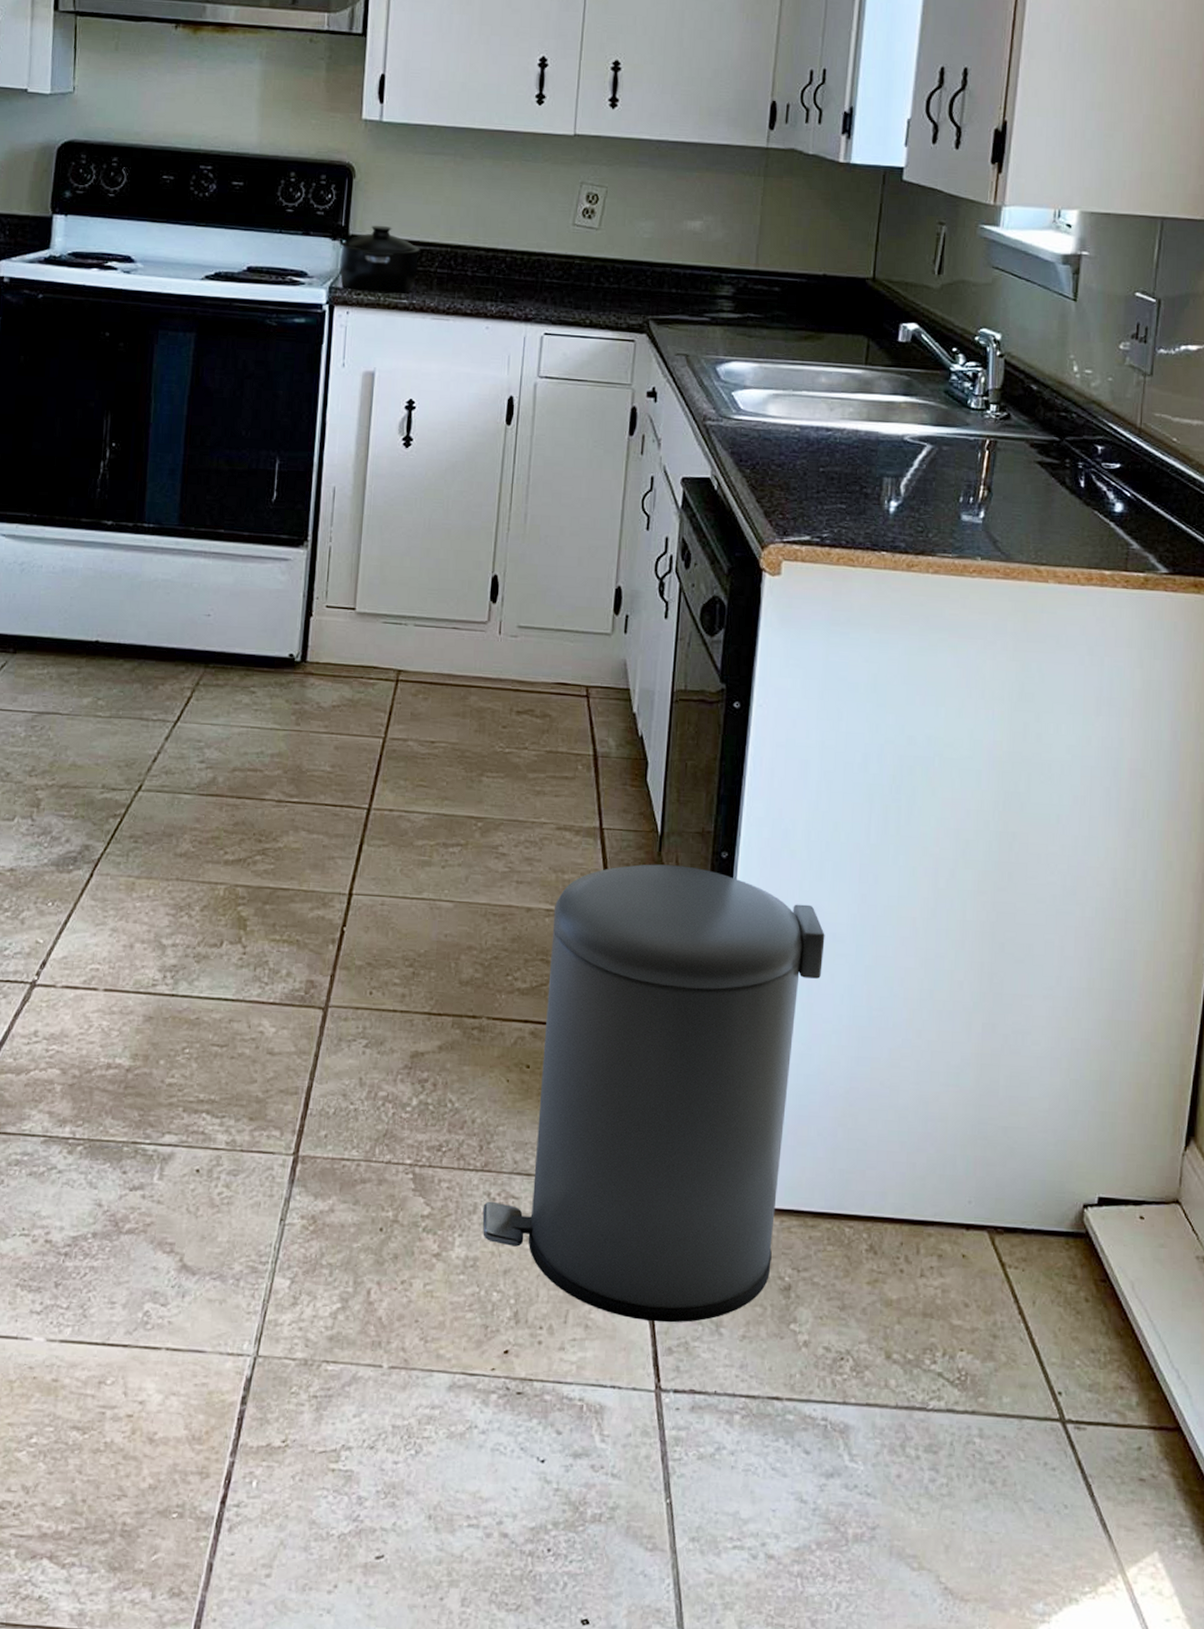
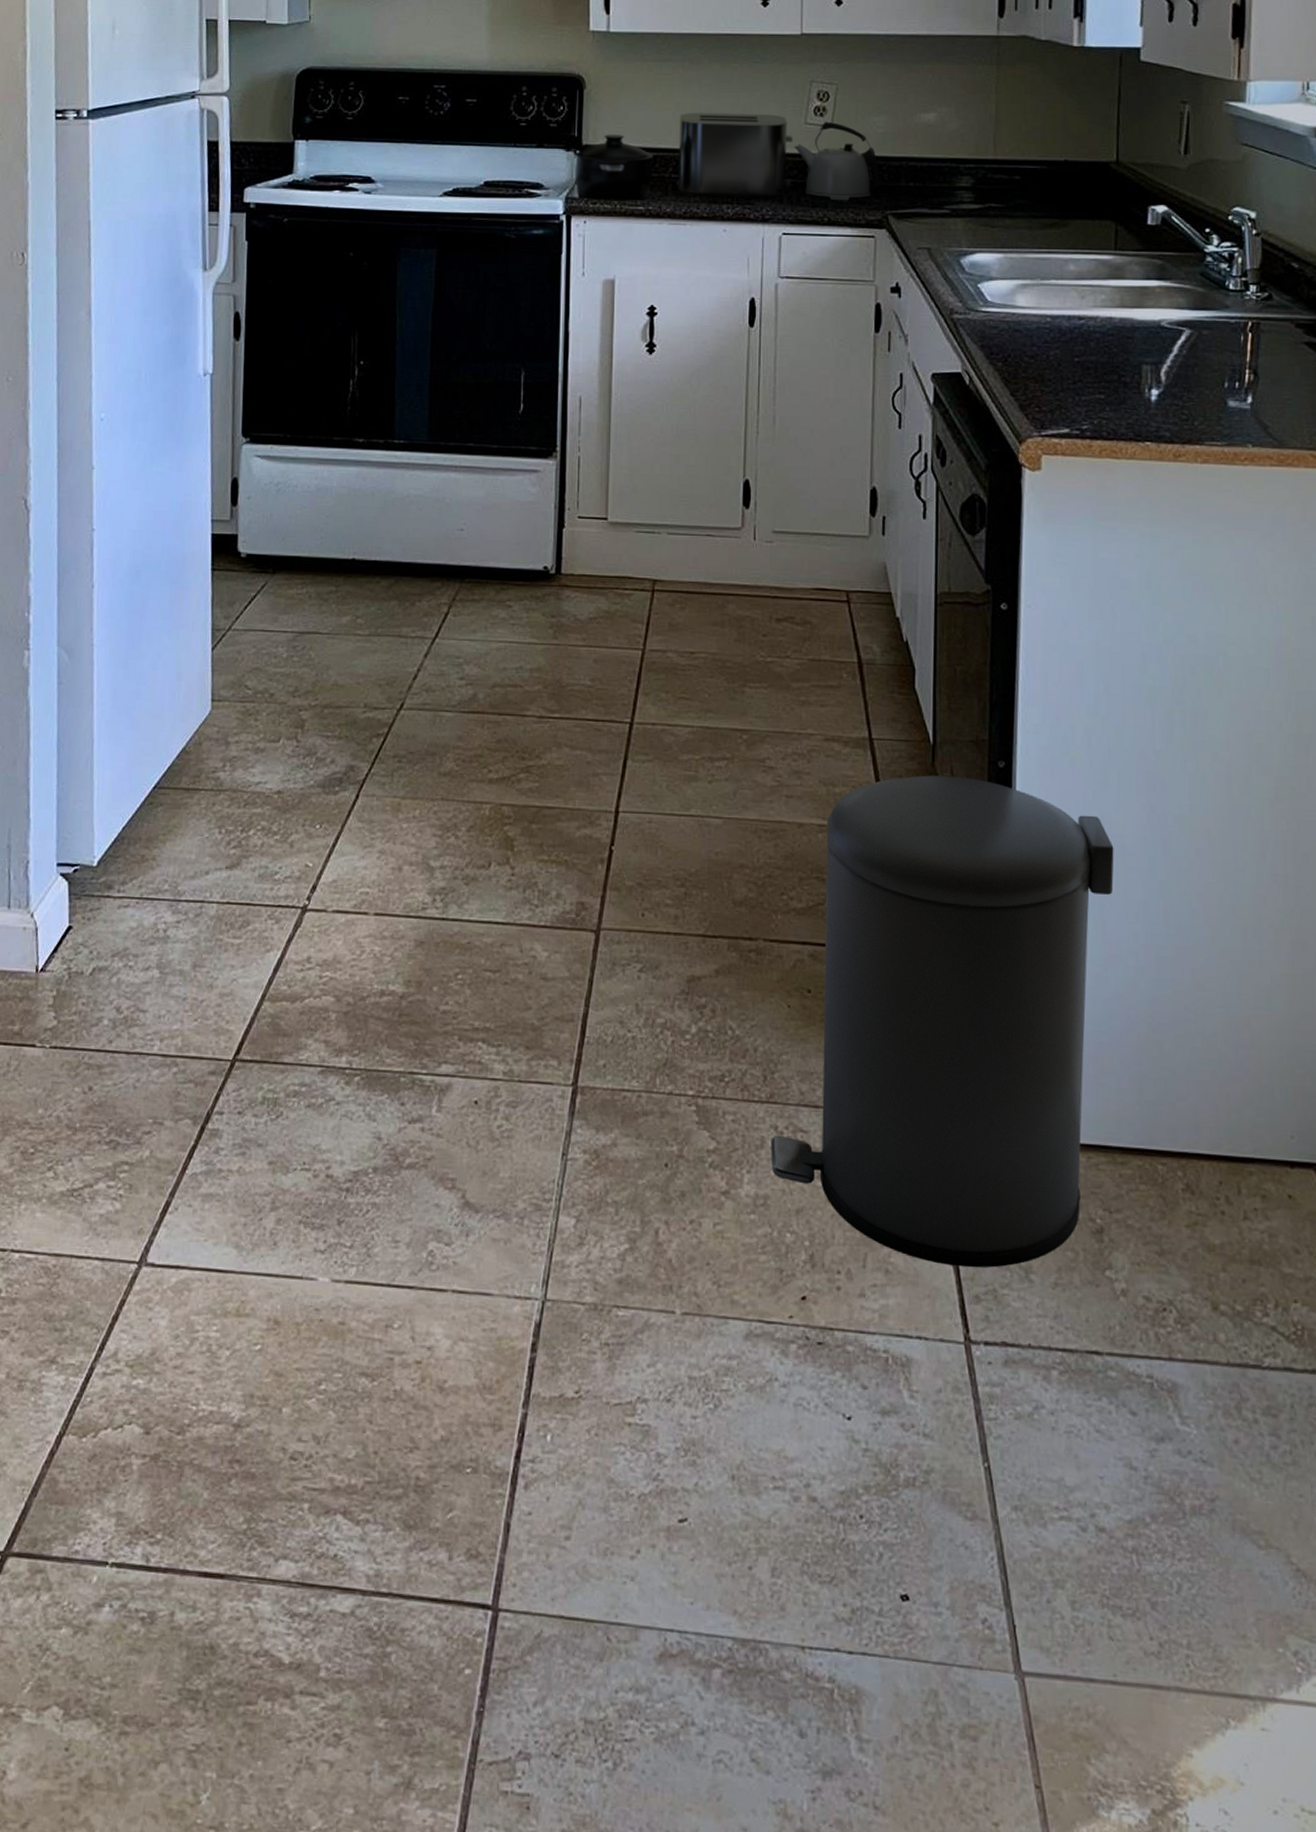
toaster: none [440,207,560,299] -> present [675,112,793,199]
kettle: none [561,223,643,304] -> present [794,121,880,201]

